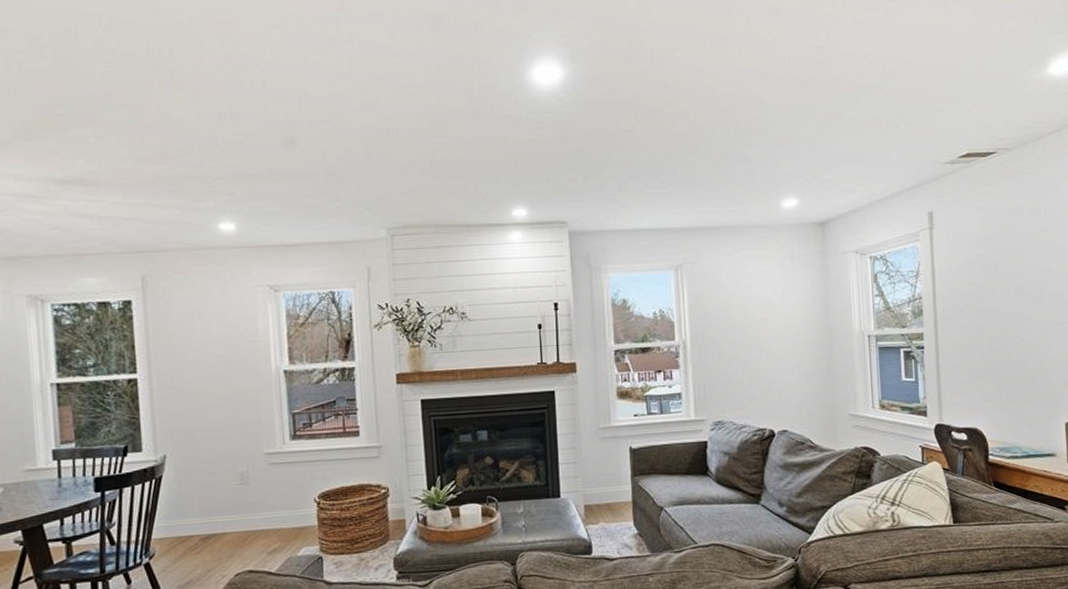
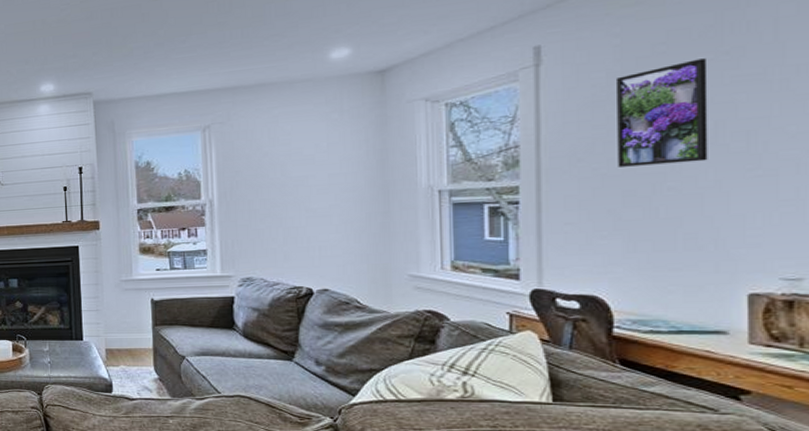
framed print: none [981,233,1038,319] -> present [617,58,708,167]

